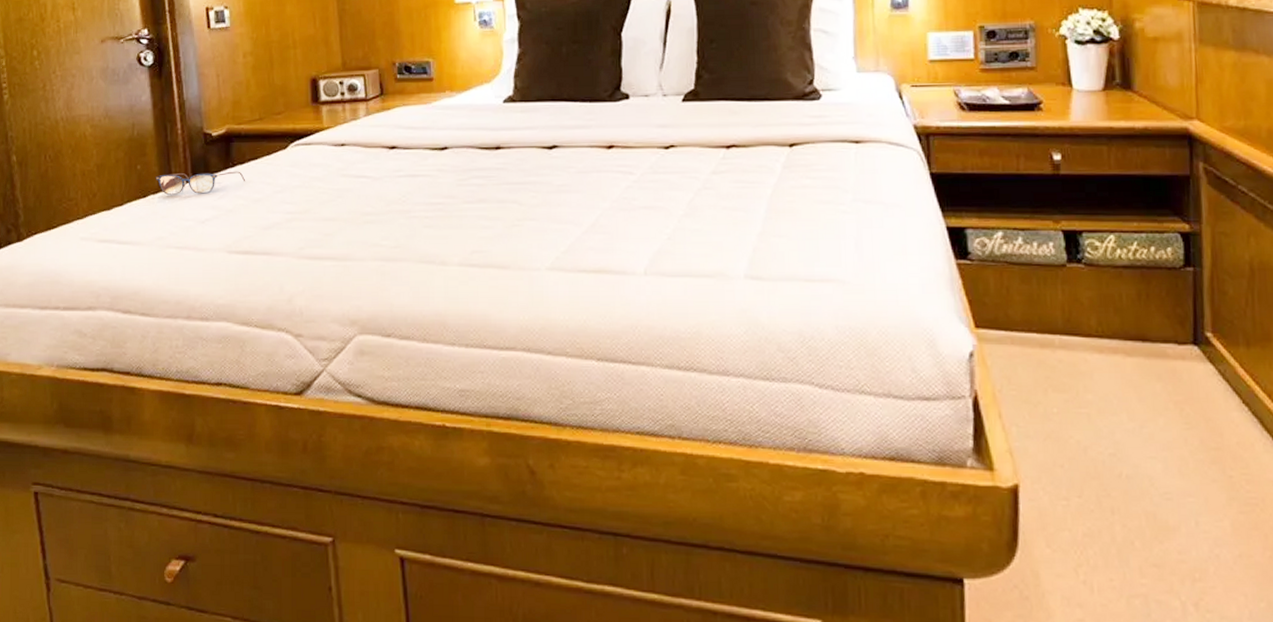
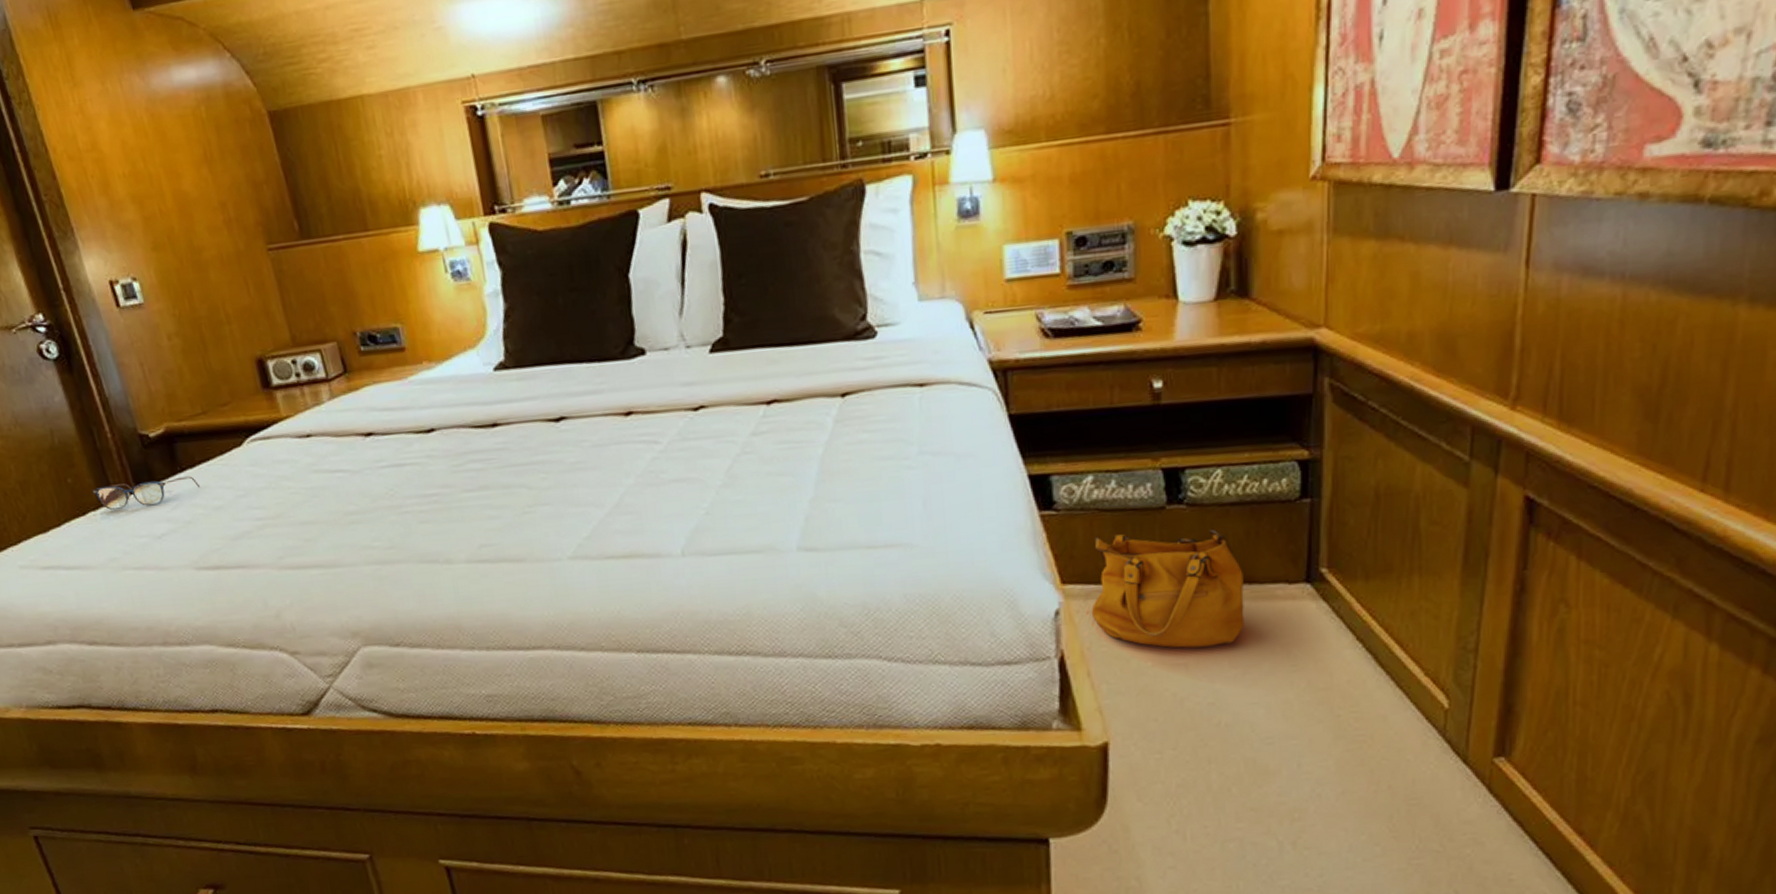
handbag: none [1001,287,1140,399] -> present [1091,529,1245,649]

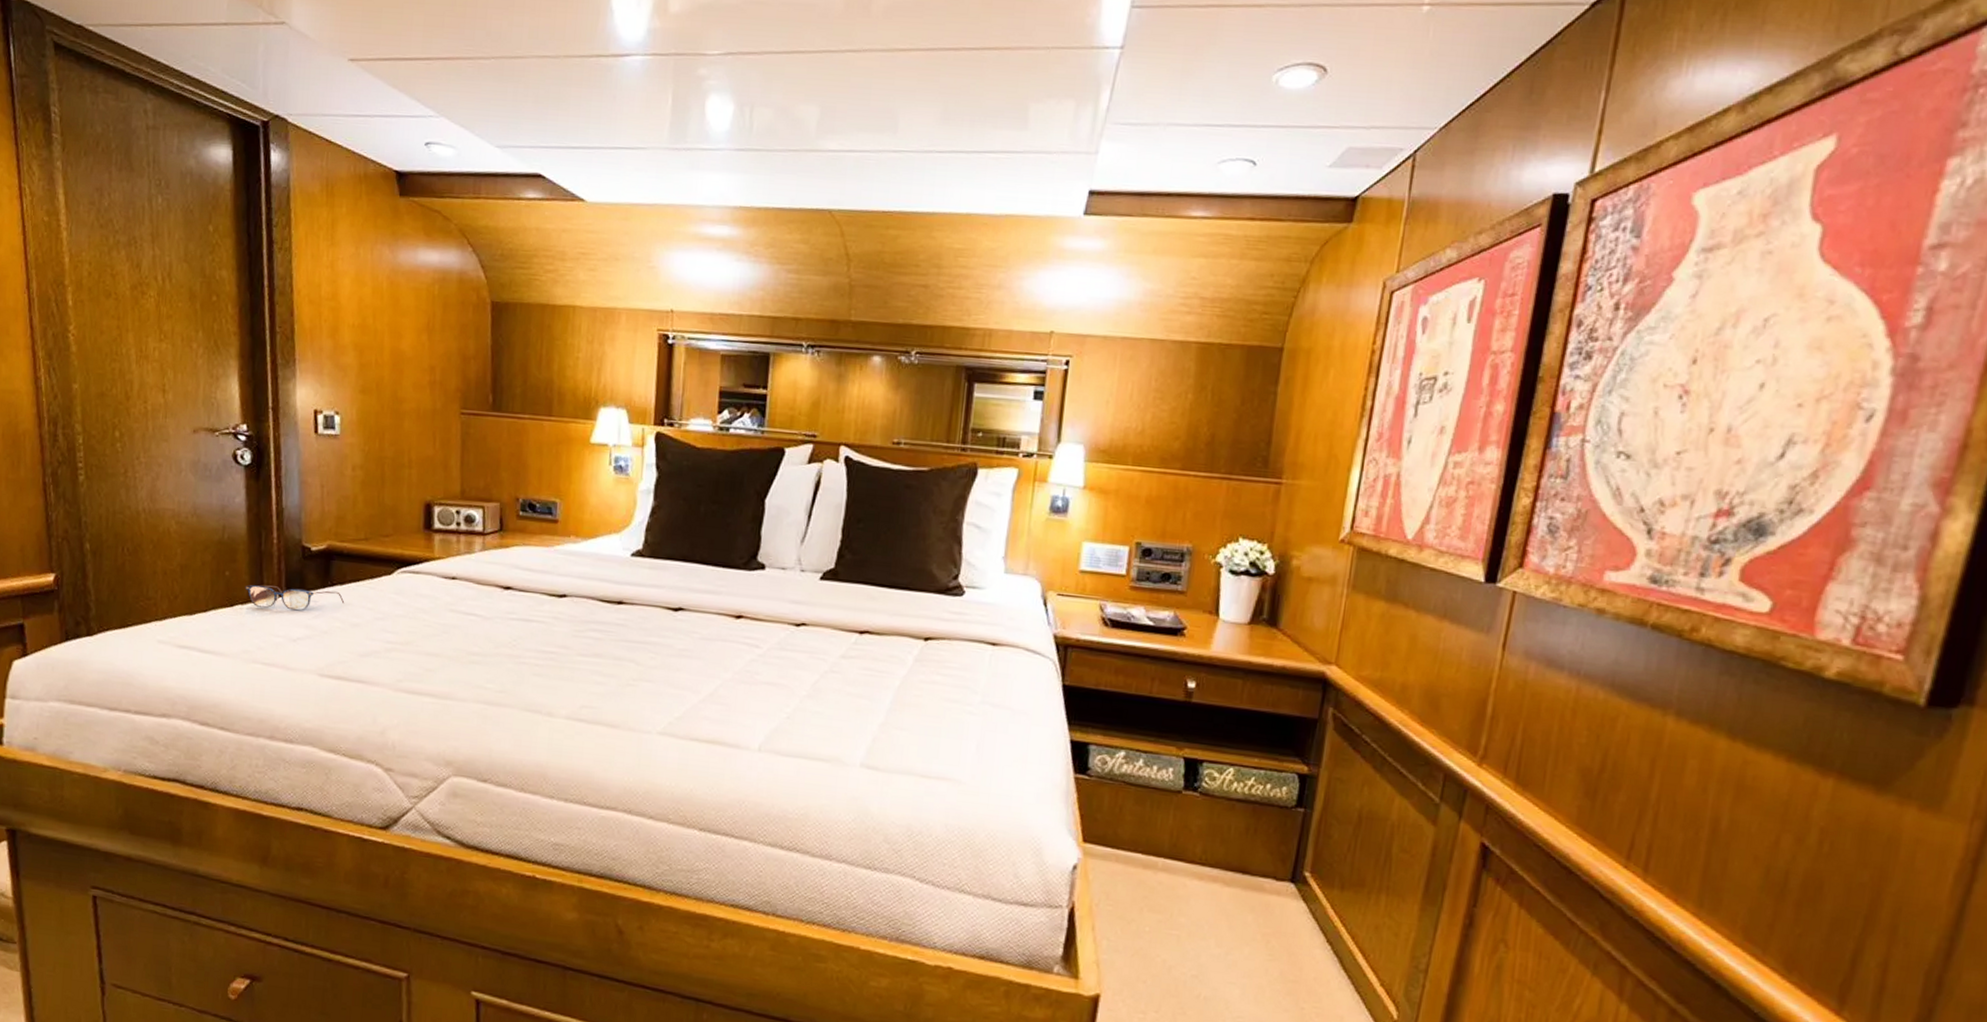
handbag: present [1091,529,1245,649] -> none [1104,806,1239,925]

